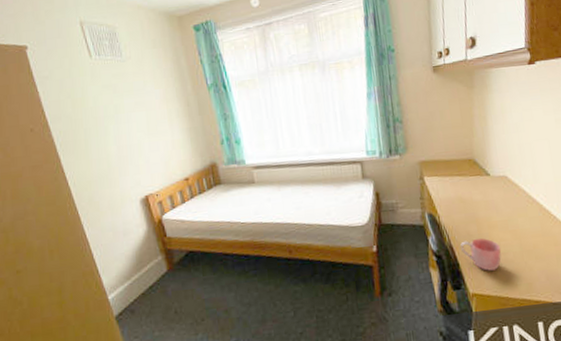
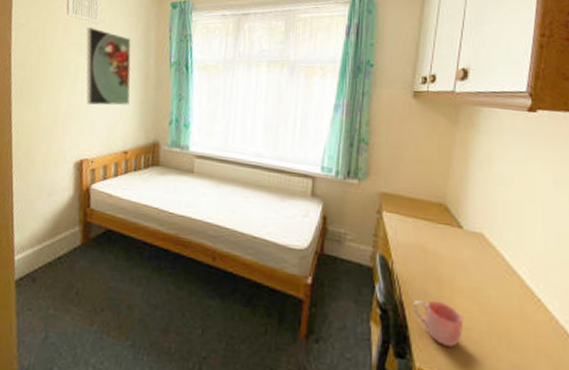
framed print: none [115,66,178,144] -> present [86,27,131,106]

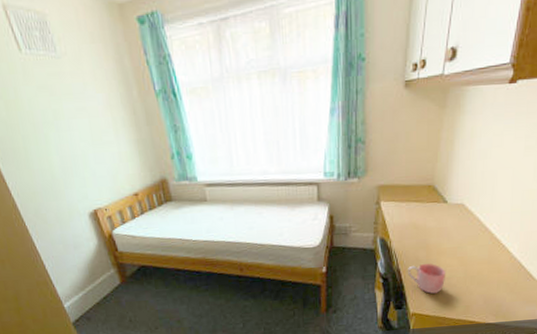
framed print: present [86,27,131,106] -> none [49,64,125,154]

